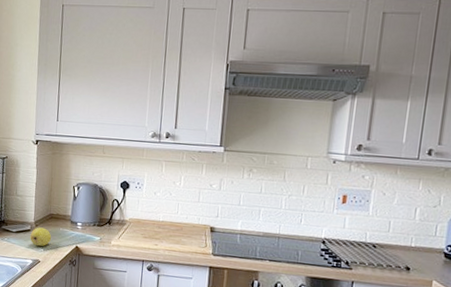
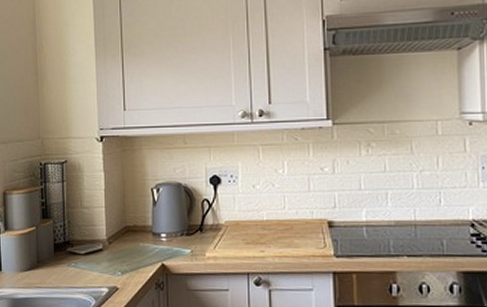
fruit: present [30,227,52,247] -> none [103,244,130,270]

